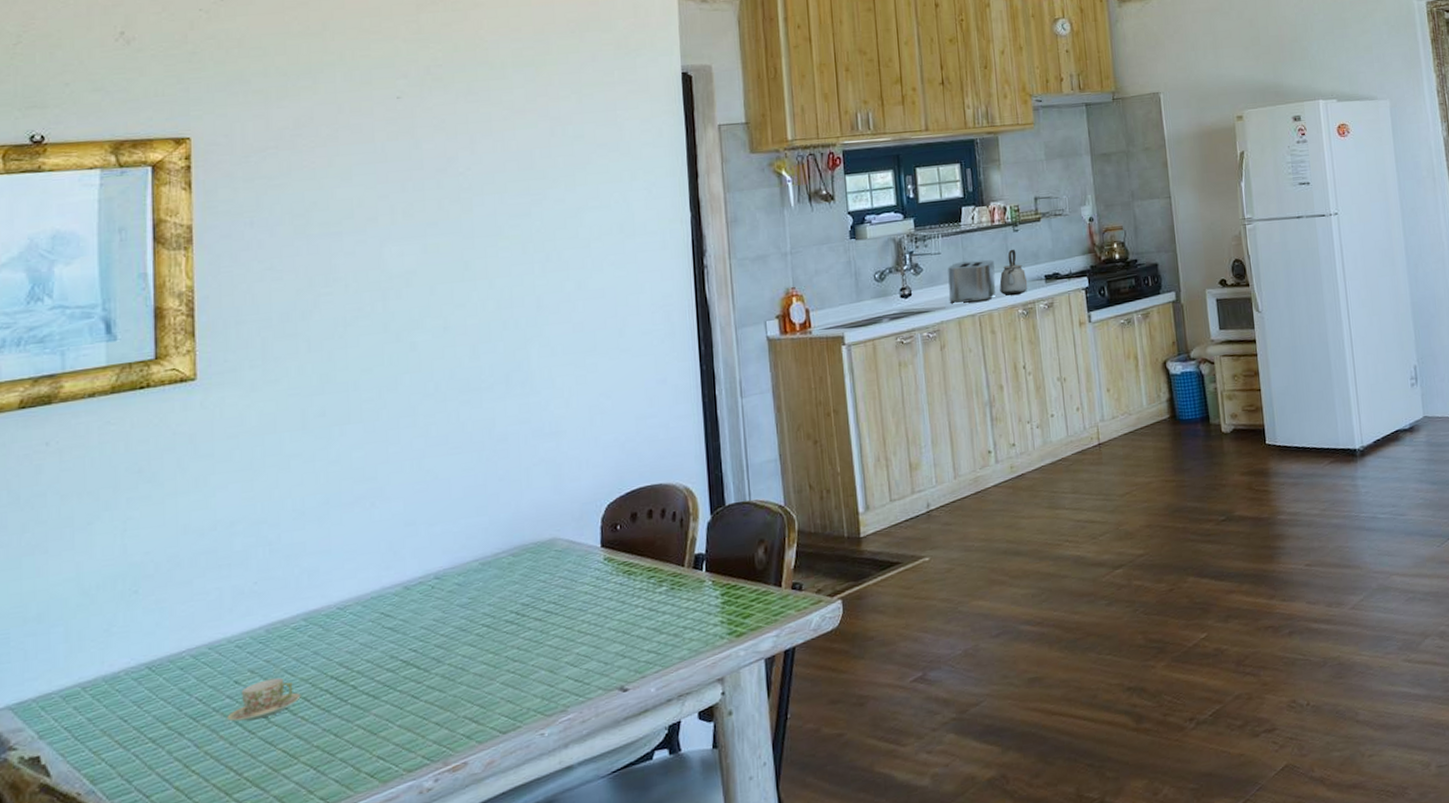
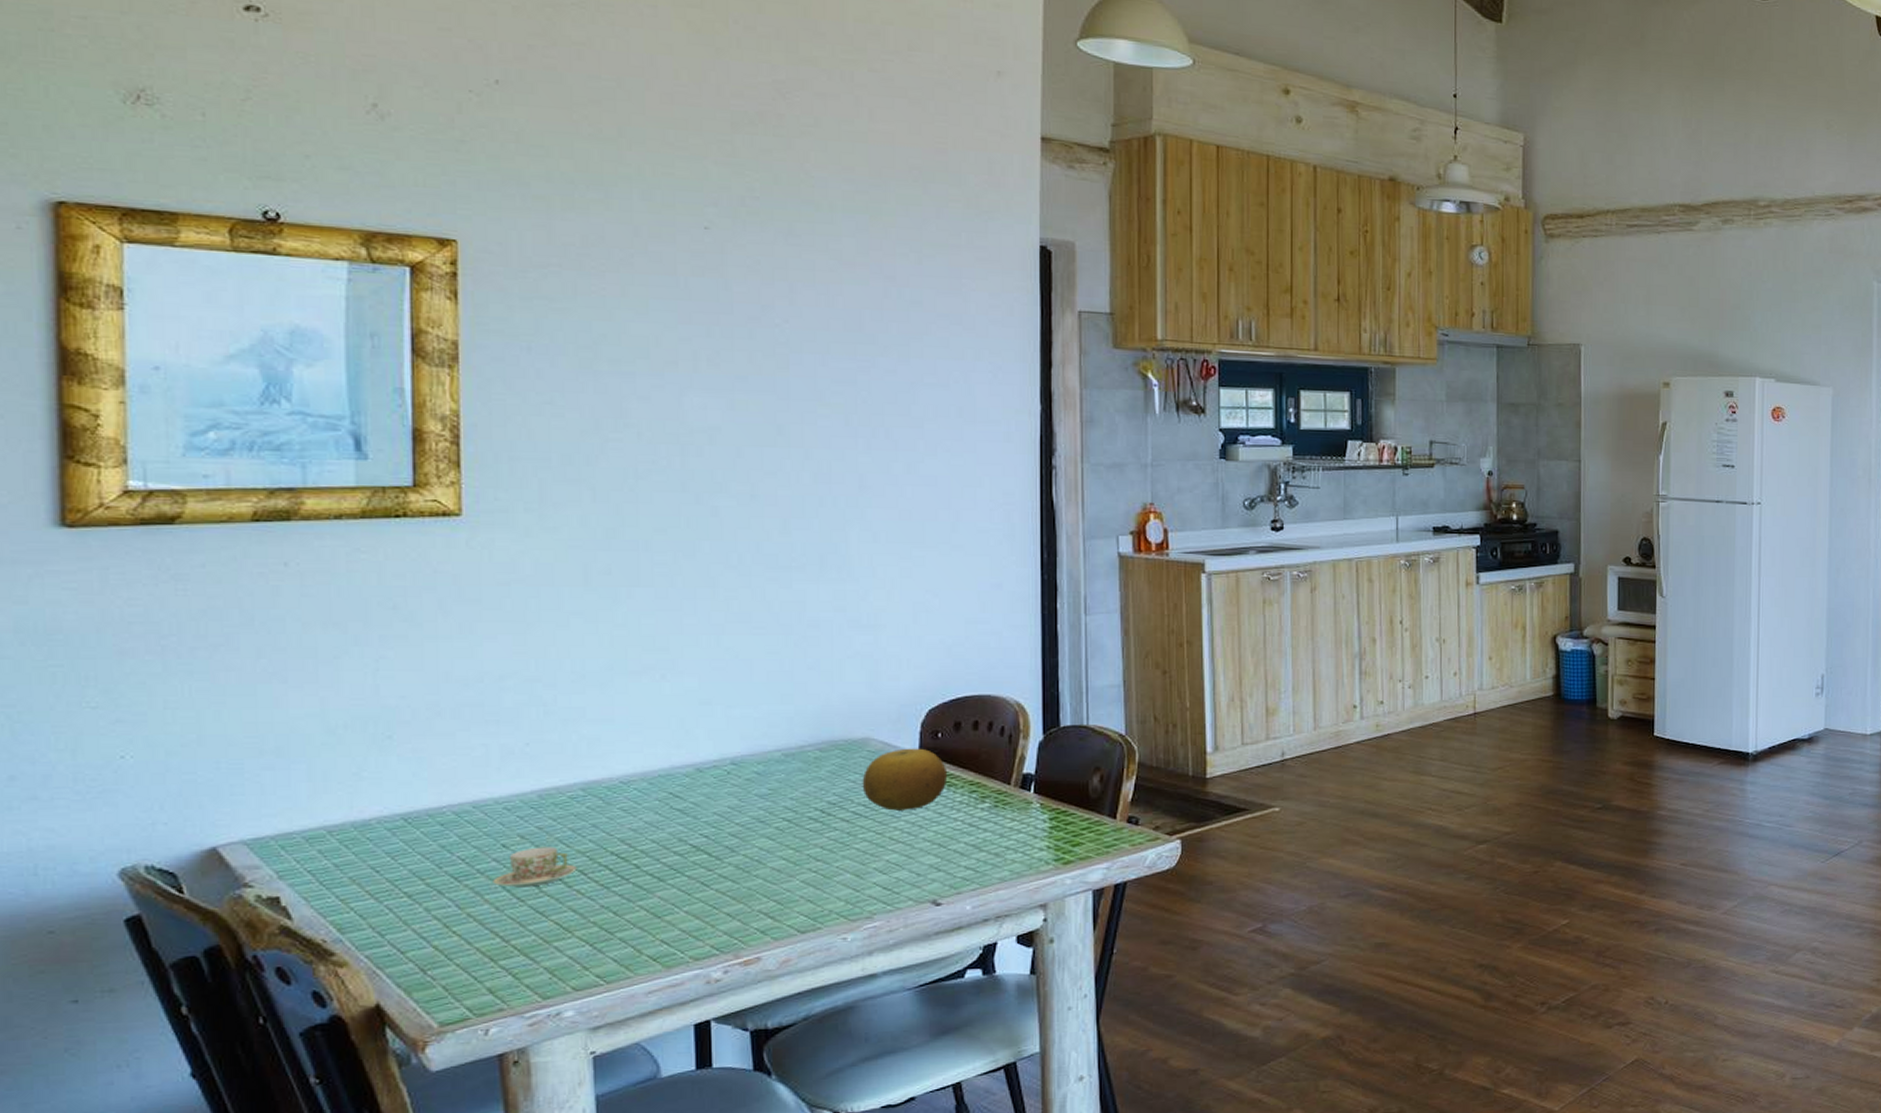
fruit: none [551,542,628,605] -> present [862,748,948,811]
toaster: present [948,260,996,304] -> none [1324,500,1378,547]
kettle: present [999,249,1028,296] -> none [1382,494,1413,543]

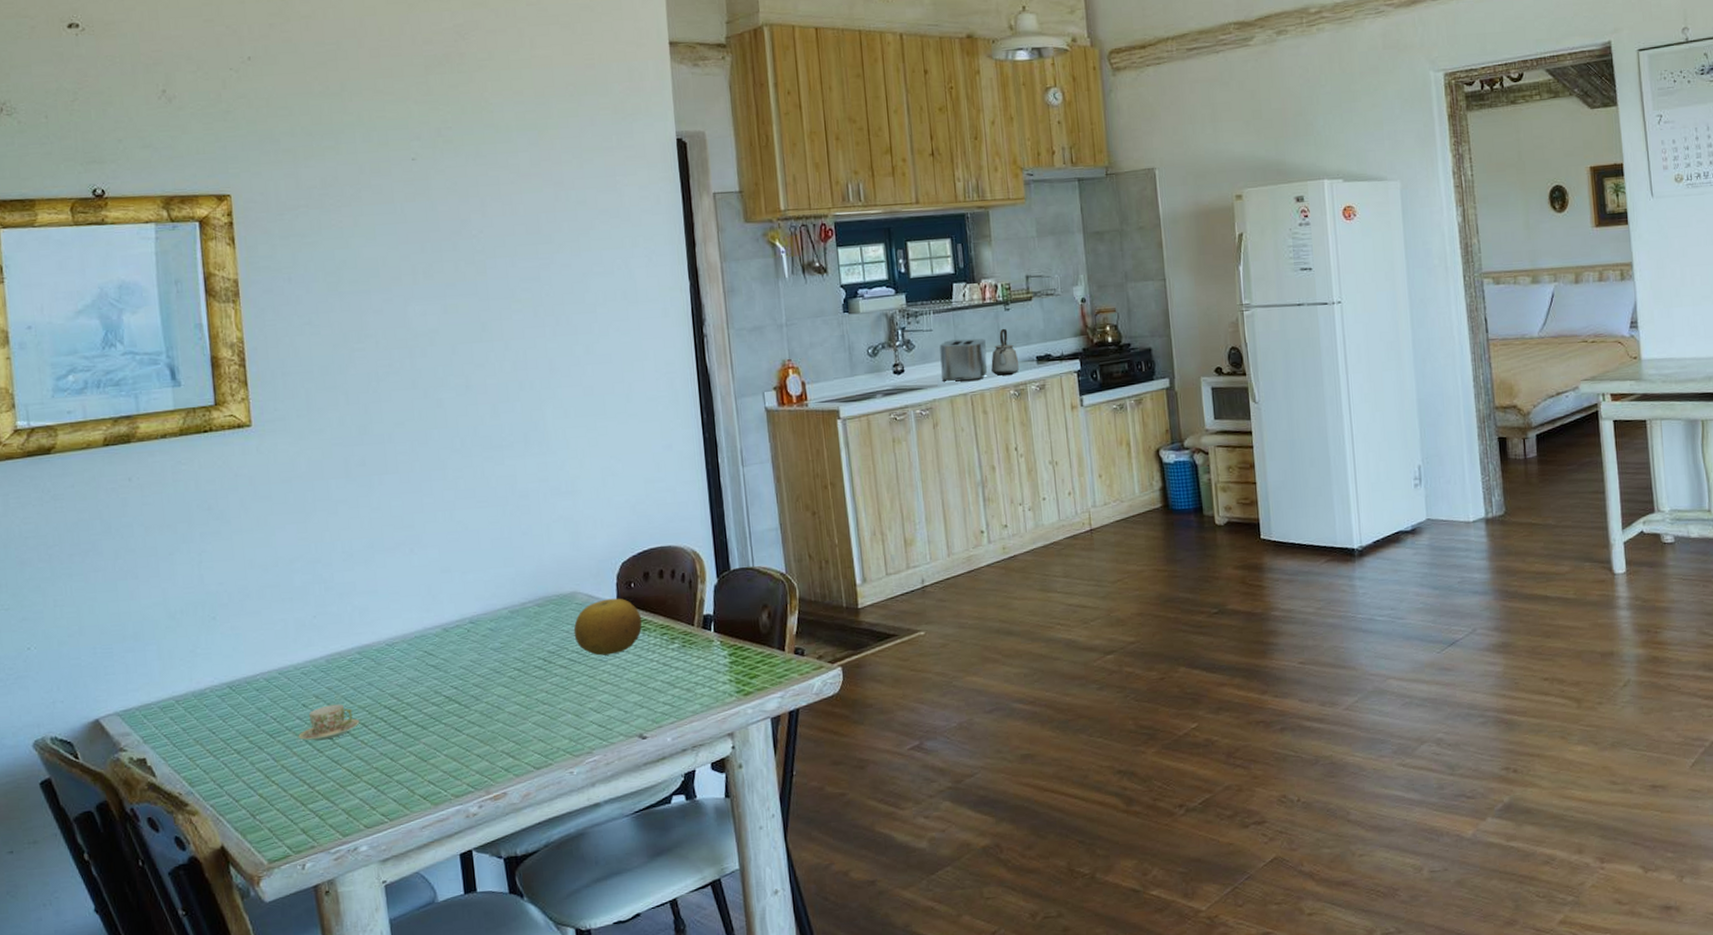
toaster: none [1324,500,1378,547] -> present [939,338,988,382]
kettle: none [1382,494,1413,543] -> present [991,328,1020,376]

